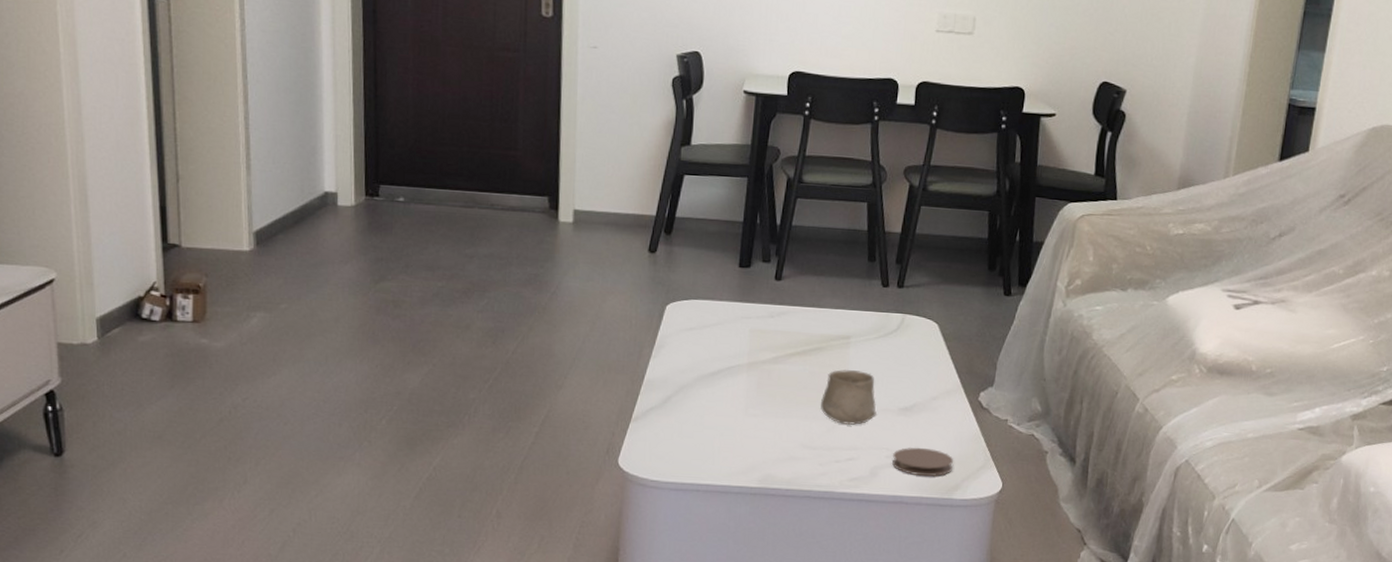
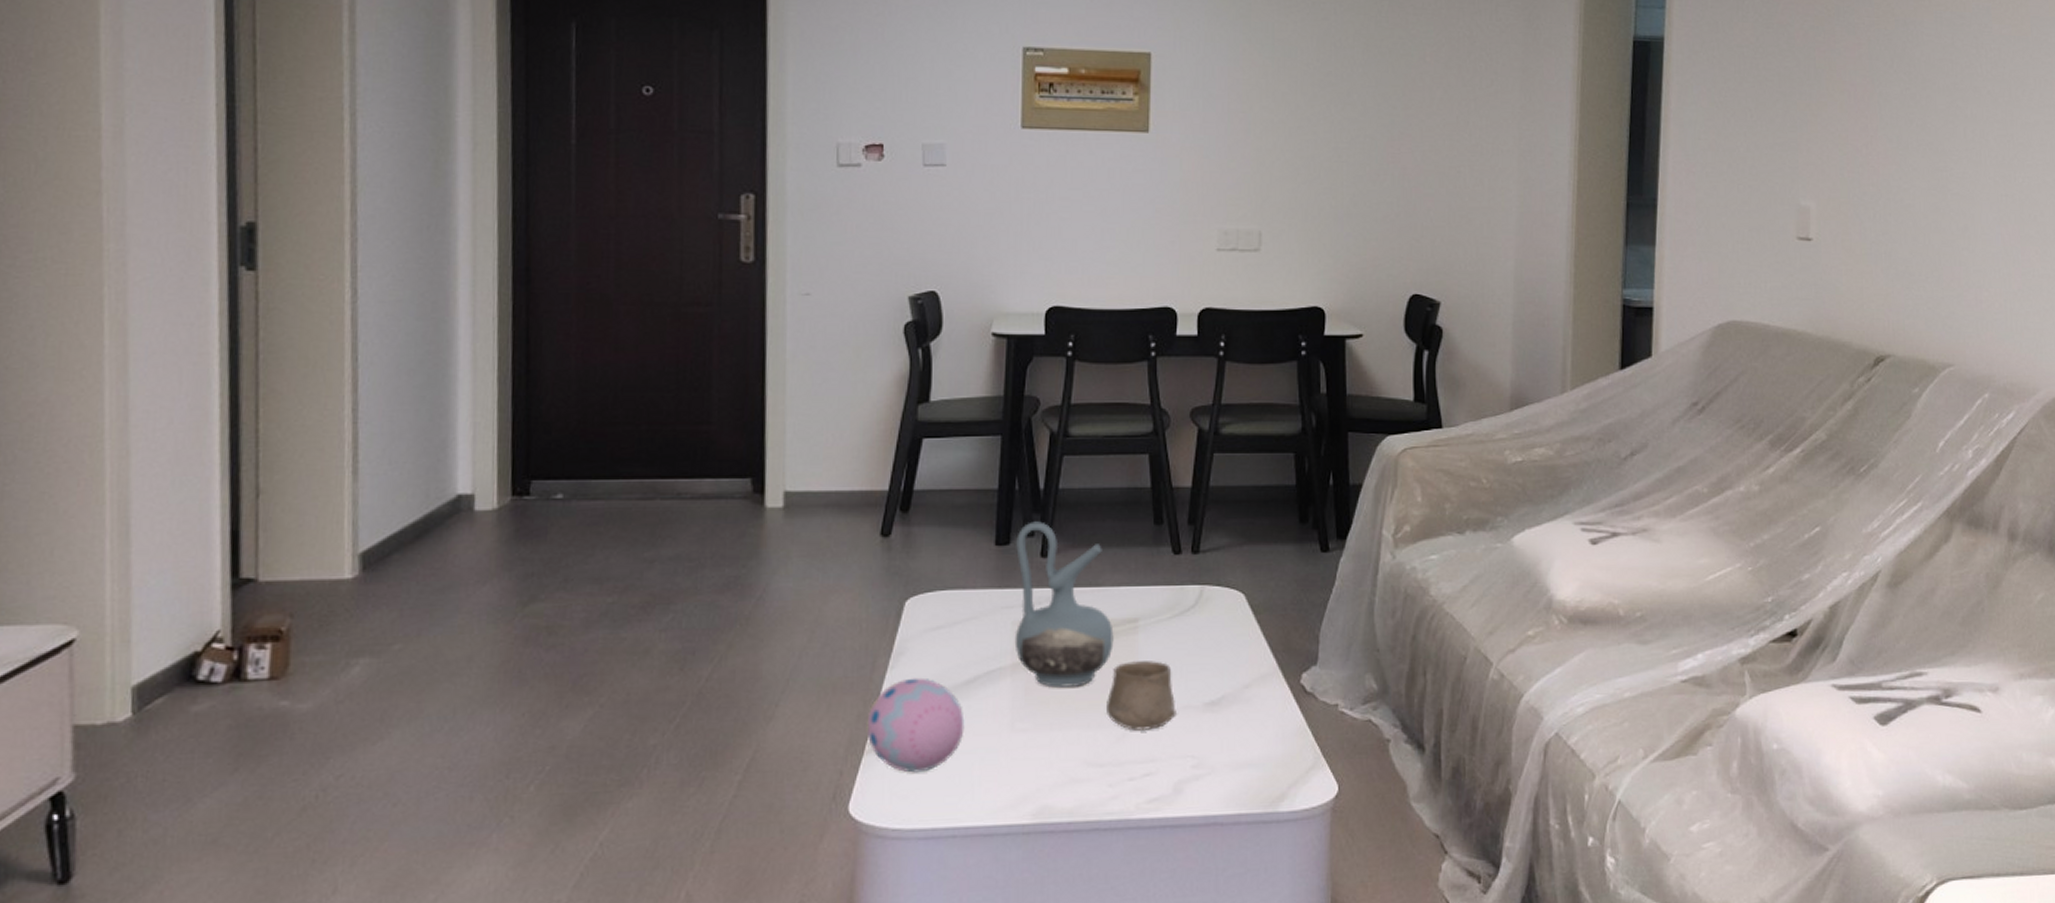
decorative egg: none [633,366,709,440] -> present [866,677,965,773]
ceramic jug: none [751,250,830,386] -> present [1014,521,1114,688]
coaster: present [892,447,954,476] -> none [1201,750,1277,788]

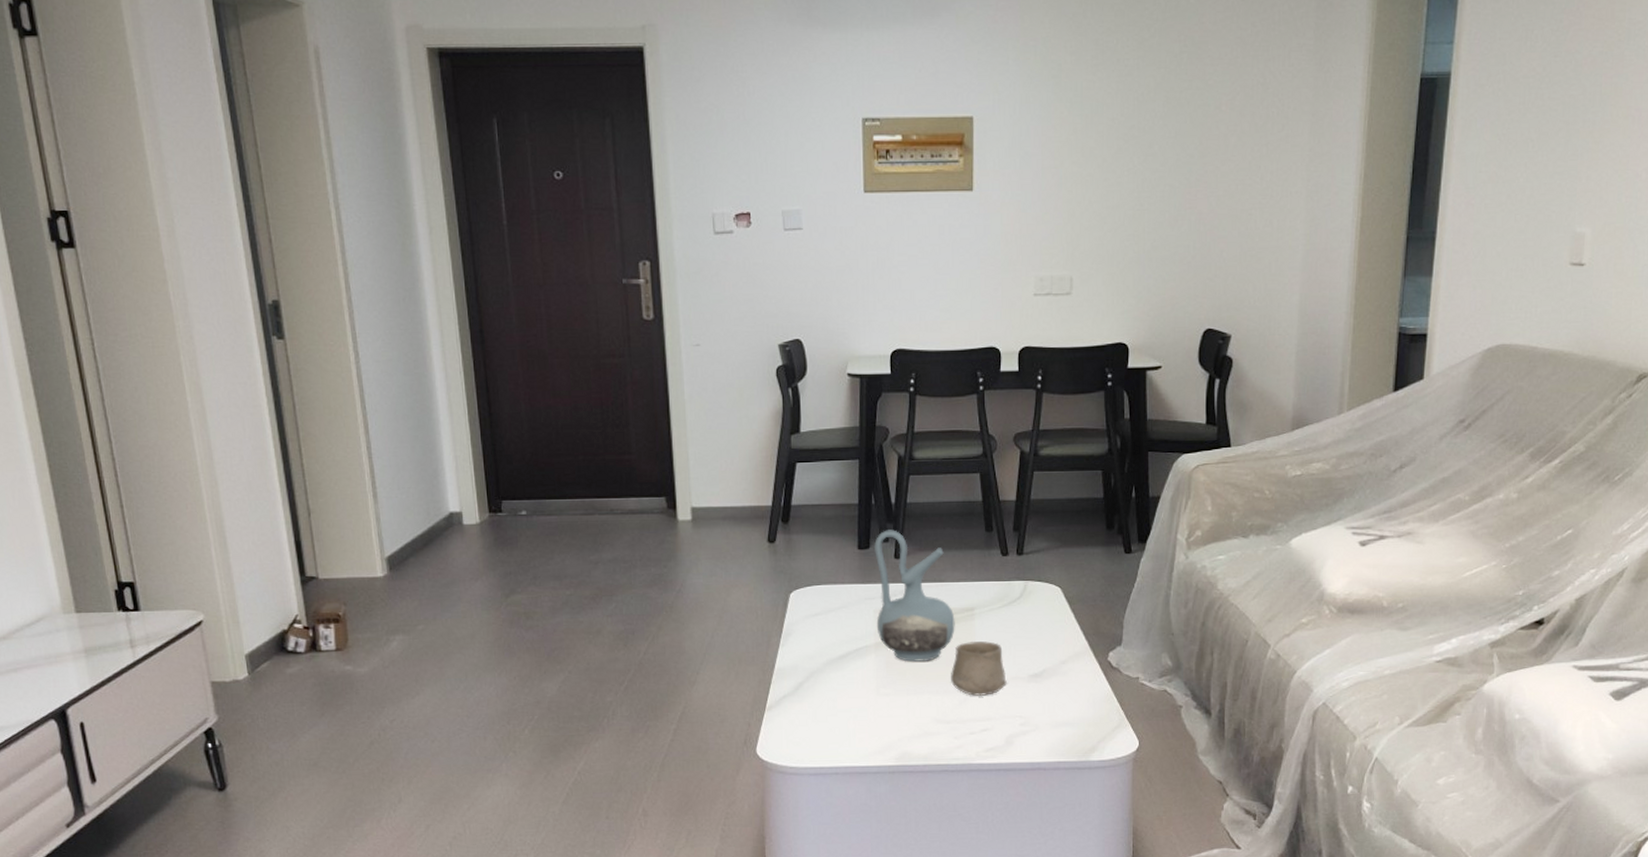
decorative egg: present [866,677,965,773] -> none [766,653,841,726]

